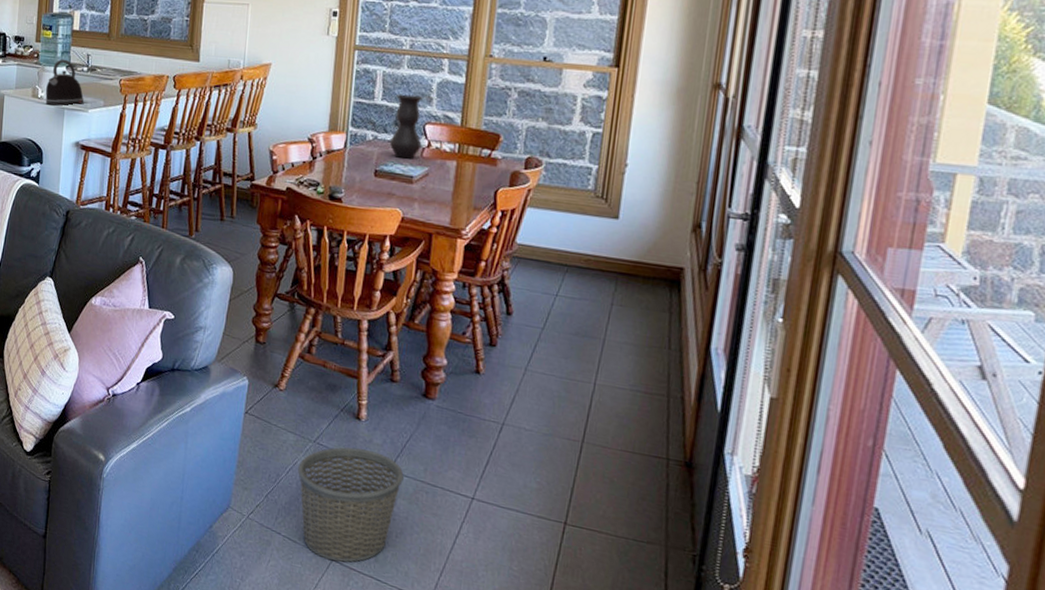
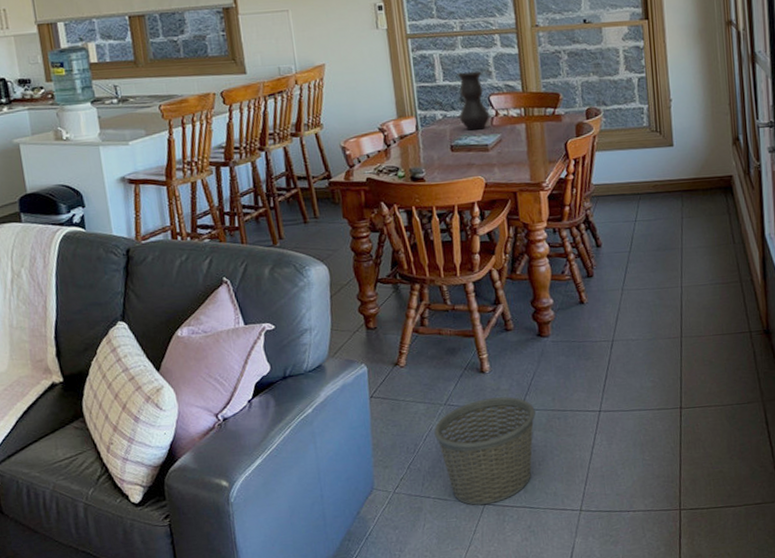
kettle: present [45,59,85,106] -> none [70,94,122,145]

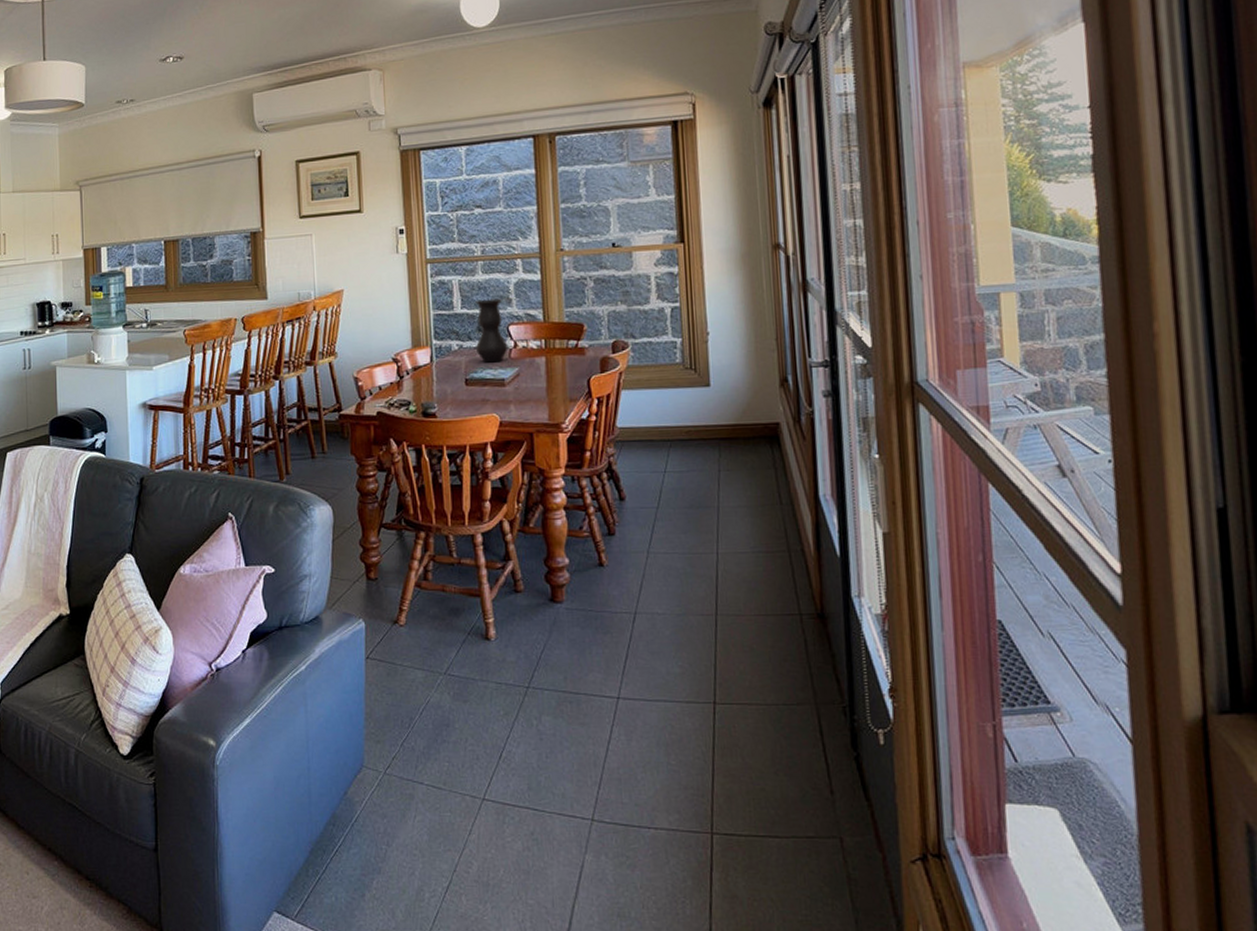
basket: present [434,396,535,506] -> none [431,671,544,800]

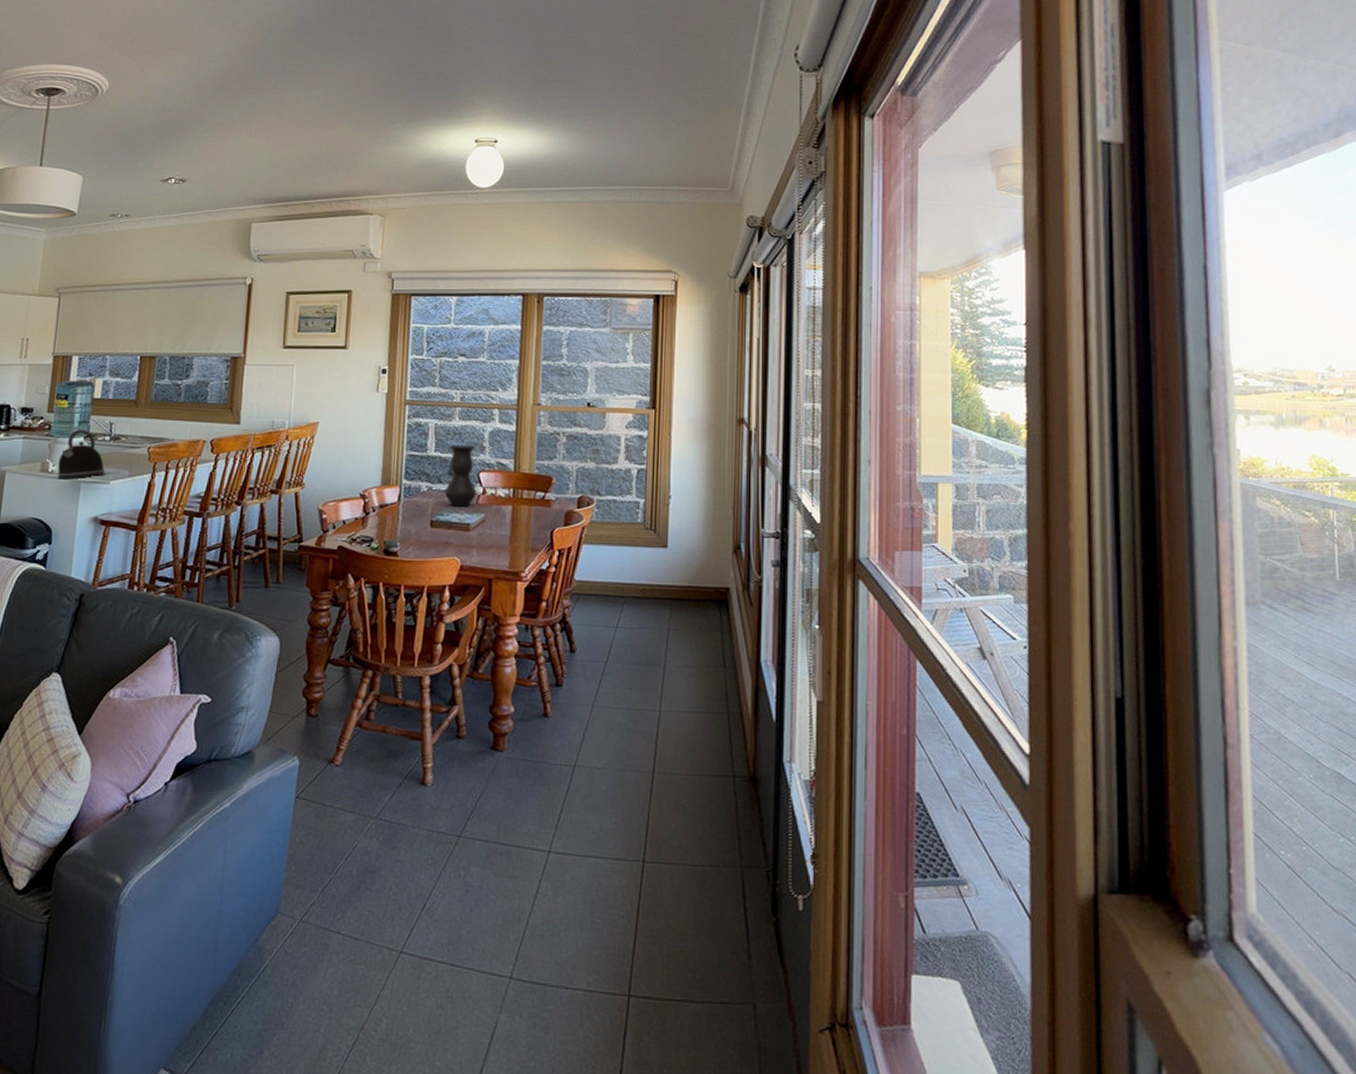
kettle: none [102,318,147,369] -> present [57,429,106,479]

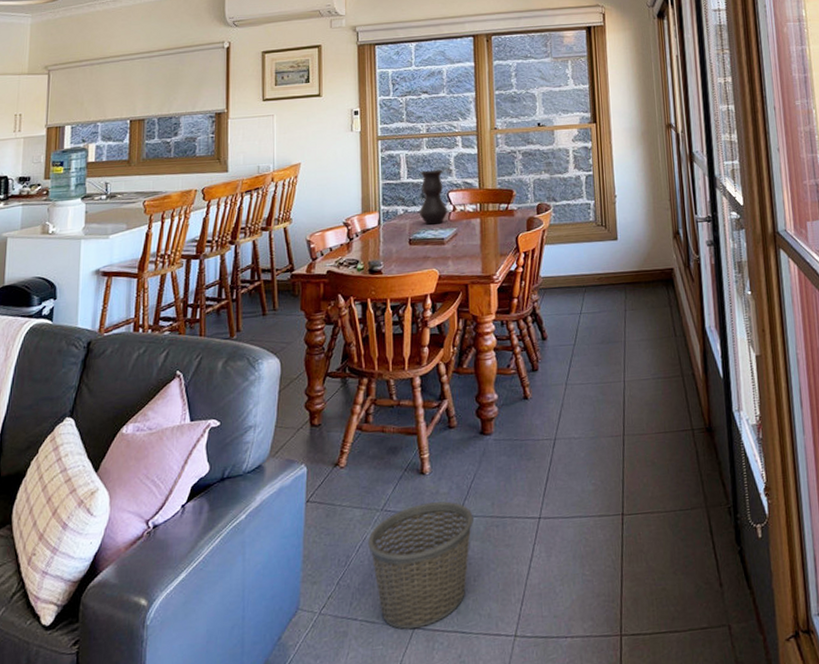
kettle: present [57,429,106,479] -> none [57,191,104,239]
basket: none [358,817,476,953] -> present [368,501,473,630]

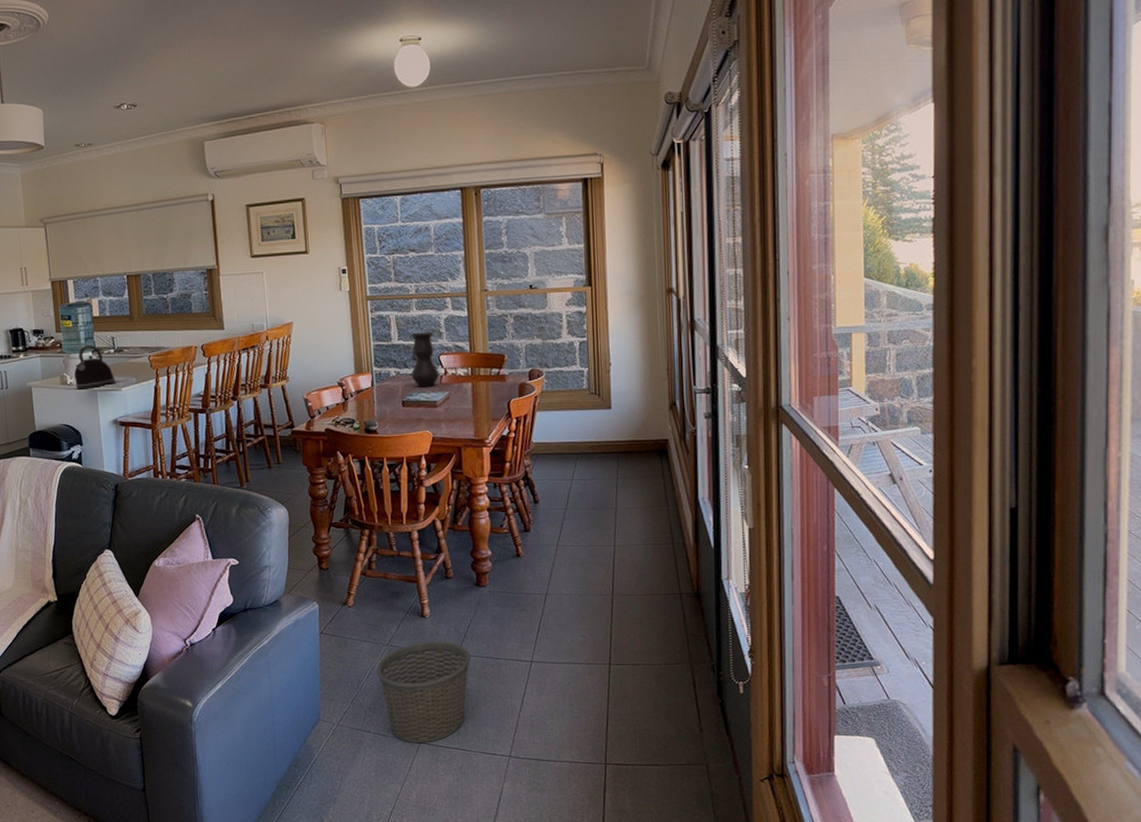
kettle: none [57,191,104,239] -> present [73,344,116,390]

